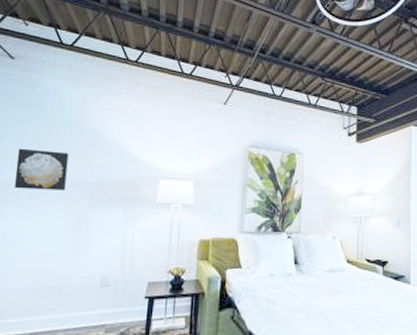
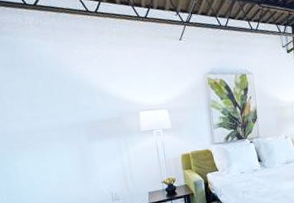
wall art: present [14,148,69,191] -> none [16,101,65,137]

